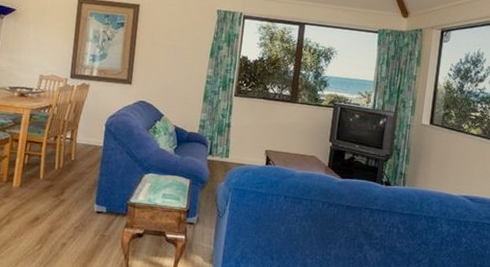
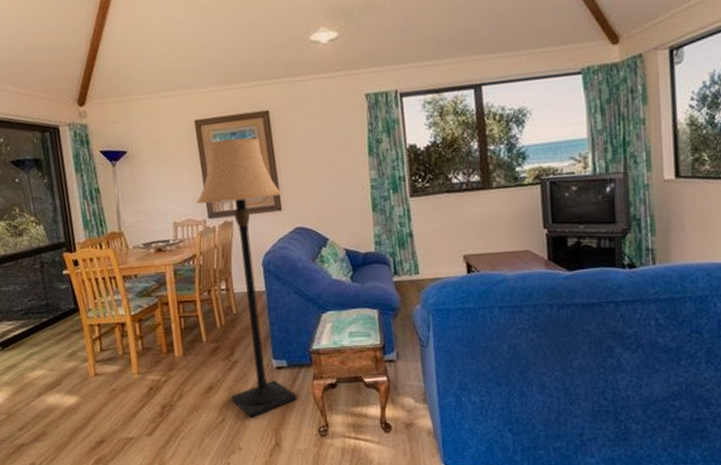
lamp: none [51,17,135,251] -> present [196,137,298,417]

